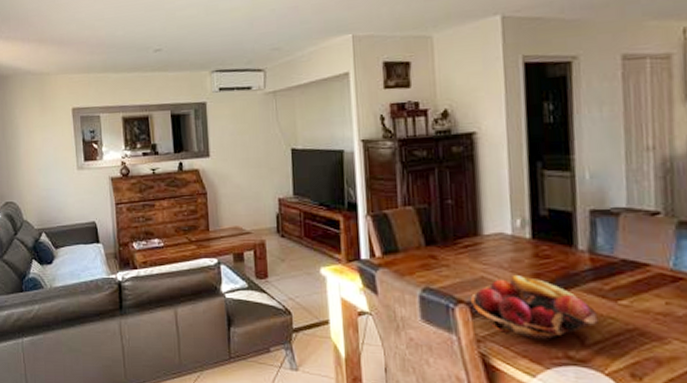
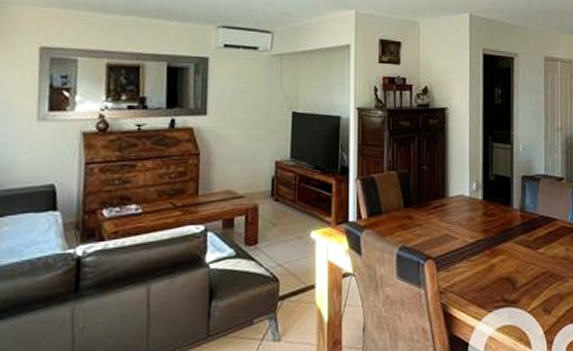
fruit basket: present [470,275,598,340] -> none [436,232,524,288]

